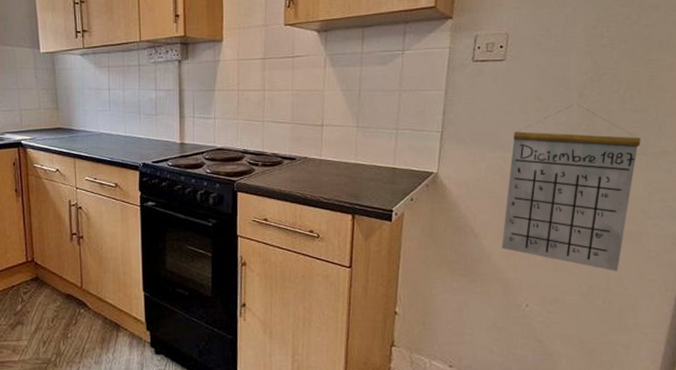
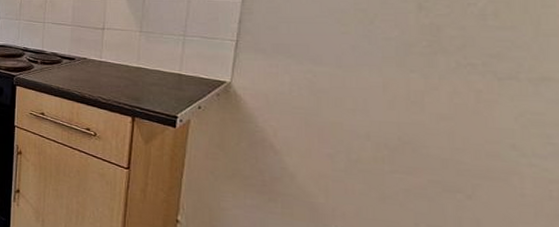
calendar: present [501,104,641,271] -> none [308,18,510,213]

